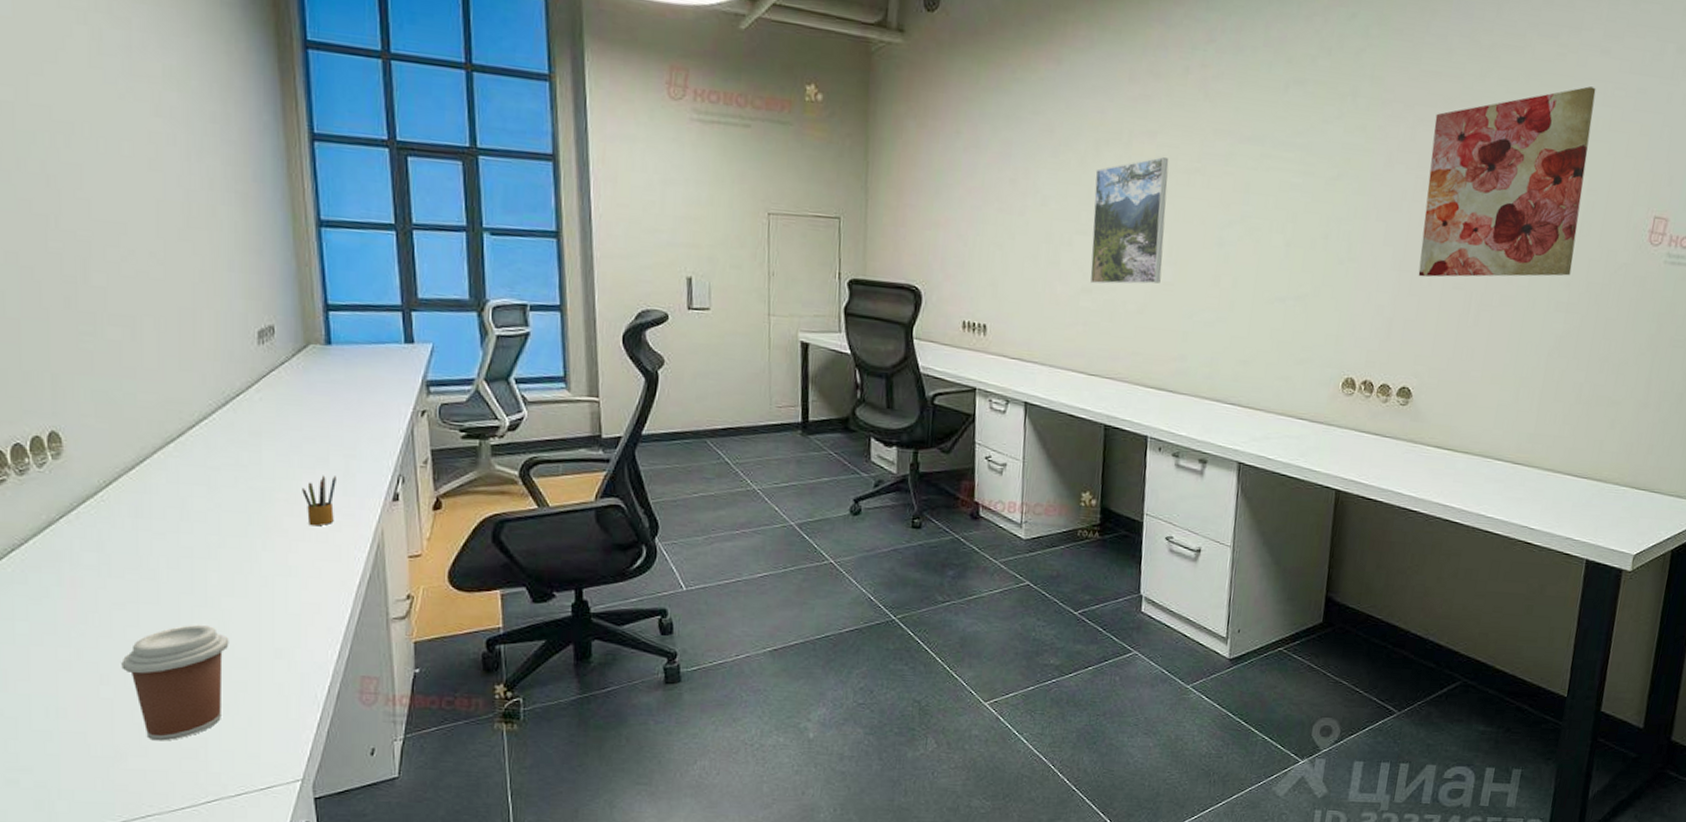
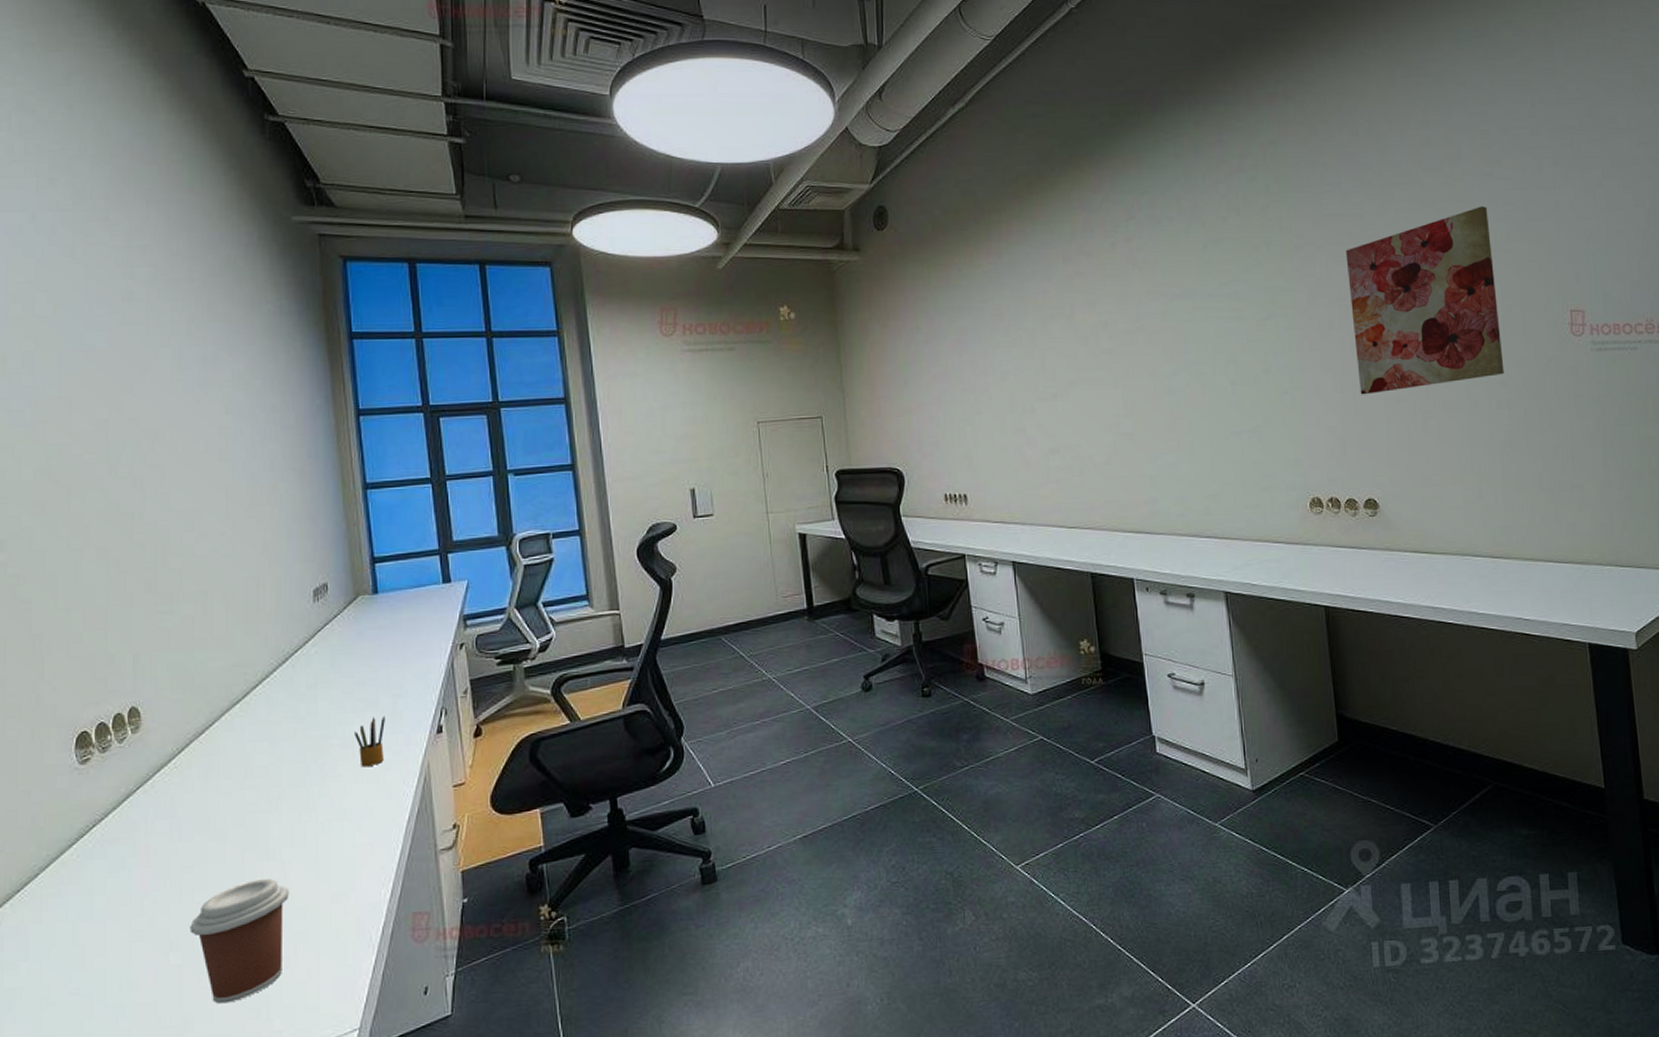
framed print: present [1090,157,1169,284] -> none [1046,323,1121,444]

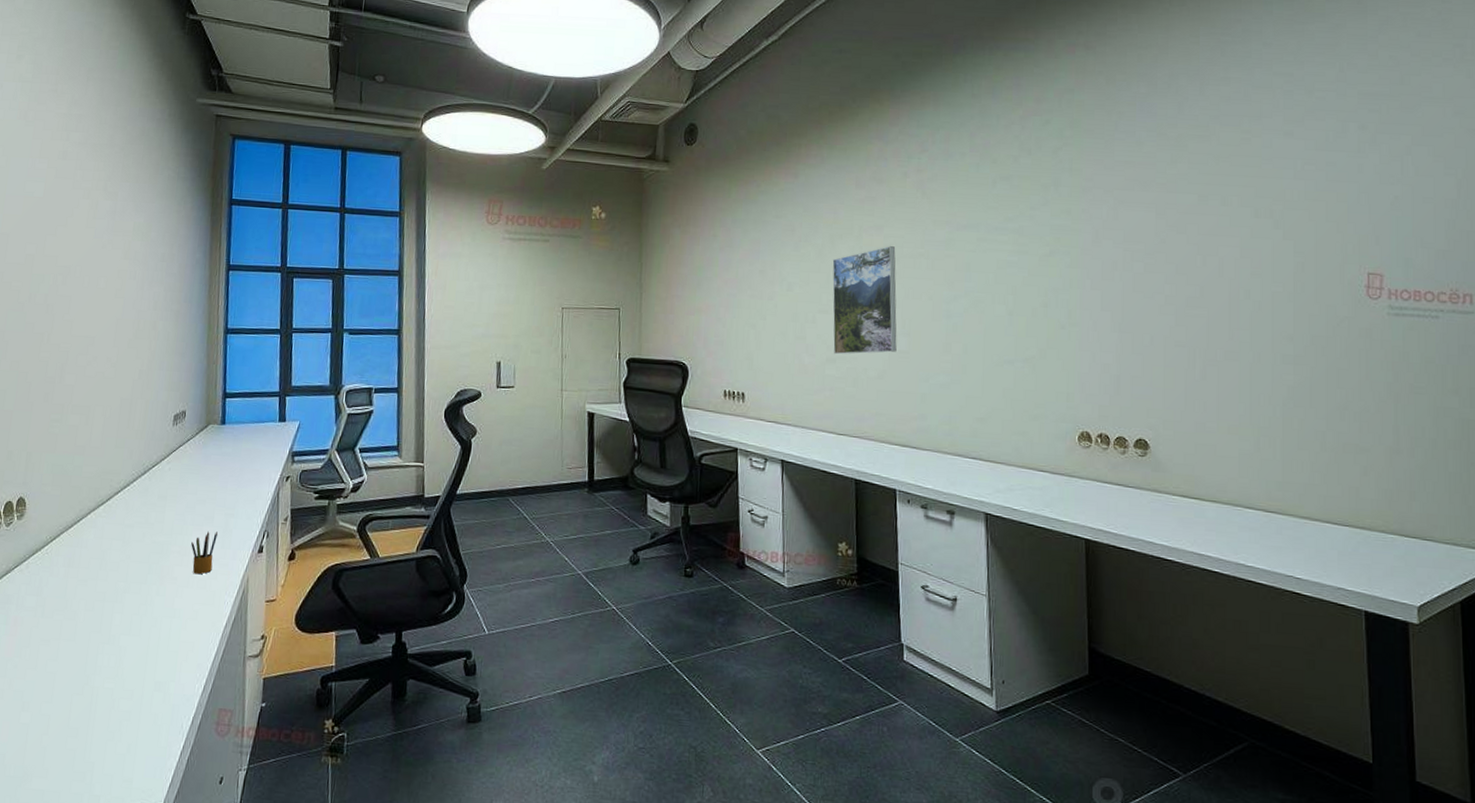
coffee cup: present [190,877,290,1004] -> none [39,659,122,764]
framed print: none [1046,323,1121,444] -> present [832,246,897,355]
wall art: present [1345,206,1504,395] -> none [1134,164,1292,337]

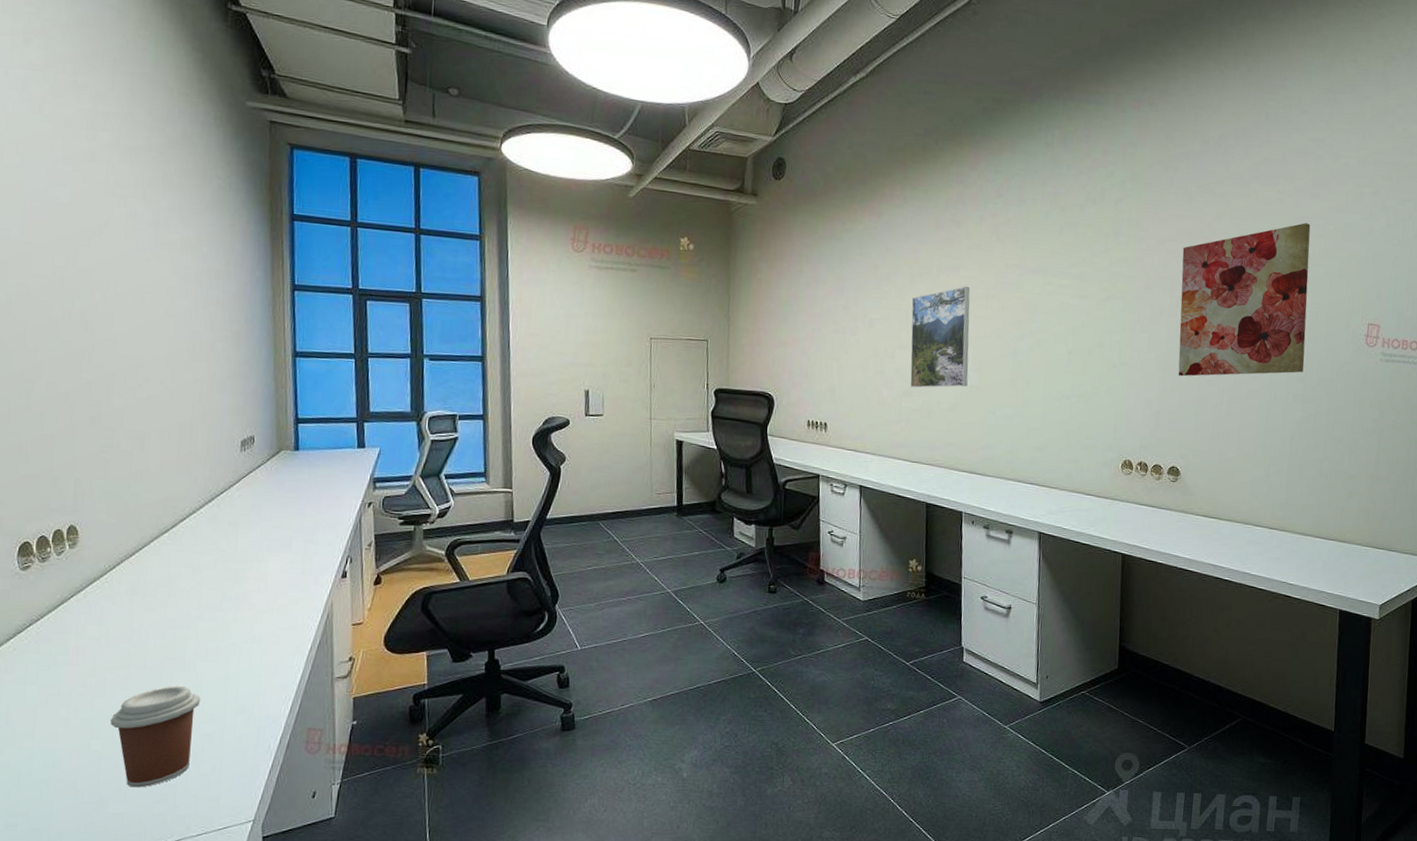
coffee cup: none [39,659,122,764] -> present [110,685,201,788]
pencil box: present [191,531,218,575] -> none [268,557,297,600]
wall art: none [1134,164,1292,337] -> present [1178,223,1311,377]

